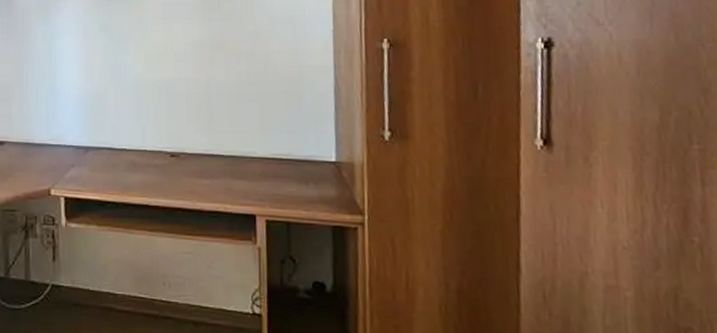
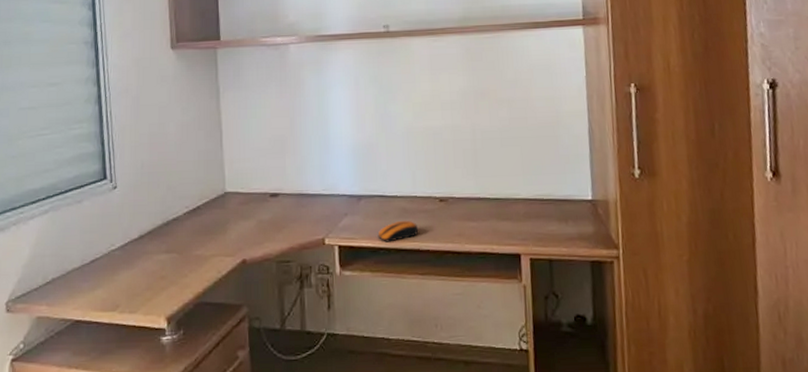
computer mouse: none [105,174,148,196] -> present [377,220,419,243]

